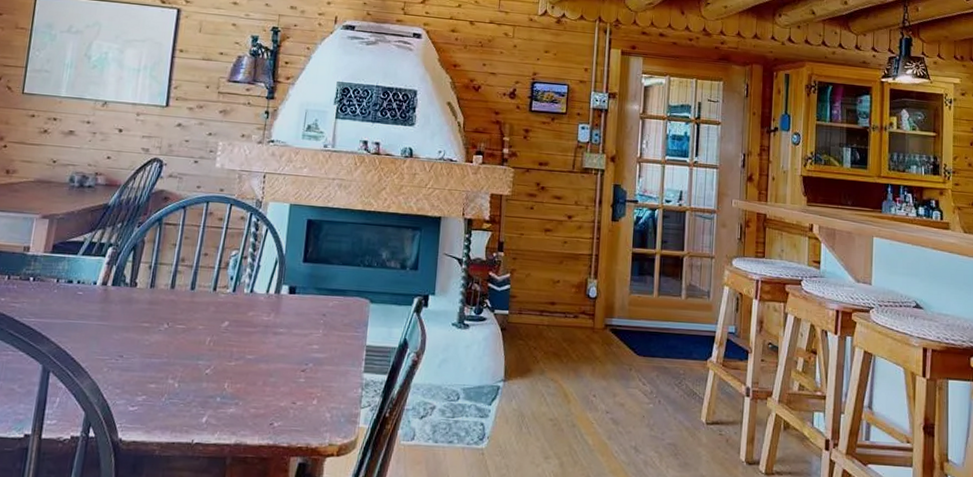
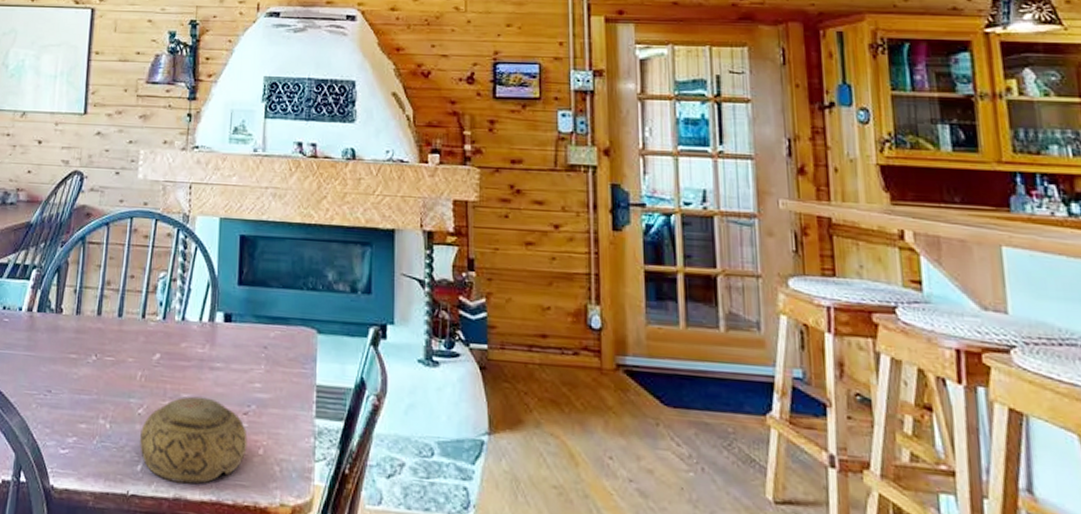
bowl: none [205,357,304,432] -> present [140,396,248,484]

